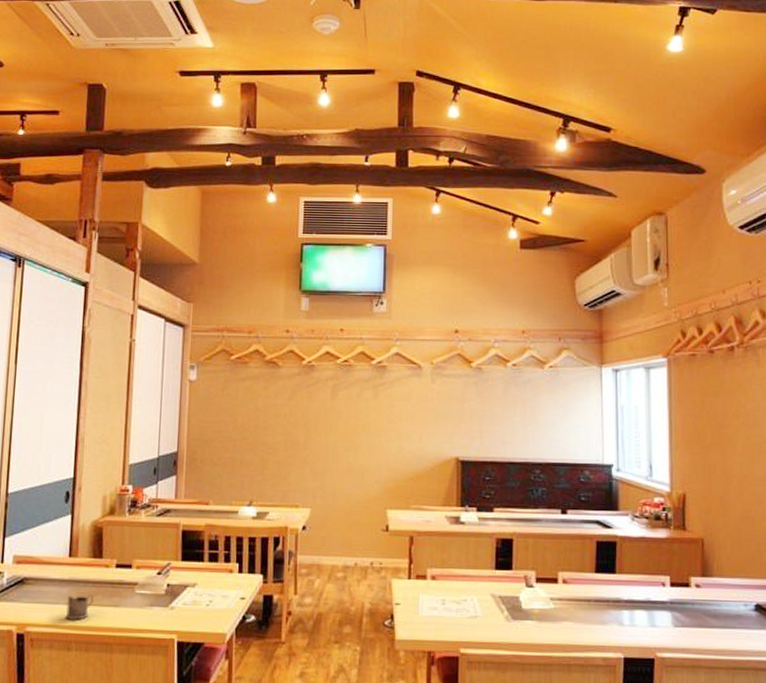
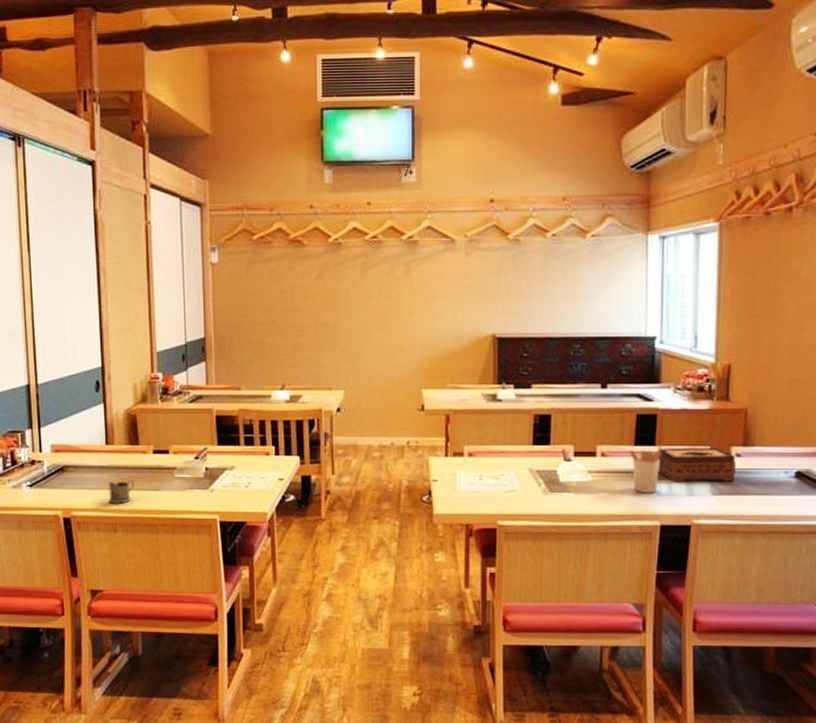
utensil holder: none [590,573,623,624] -> present [628,445,663,494]
tissue box: none [619,576,696,613] -> present [658,447,736,482]

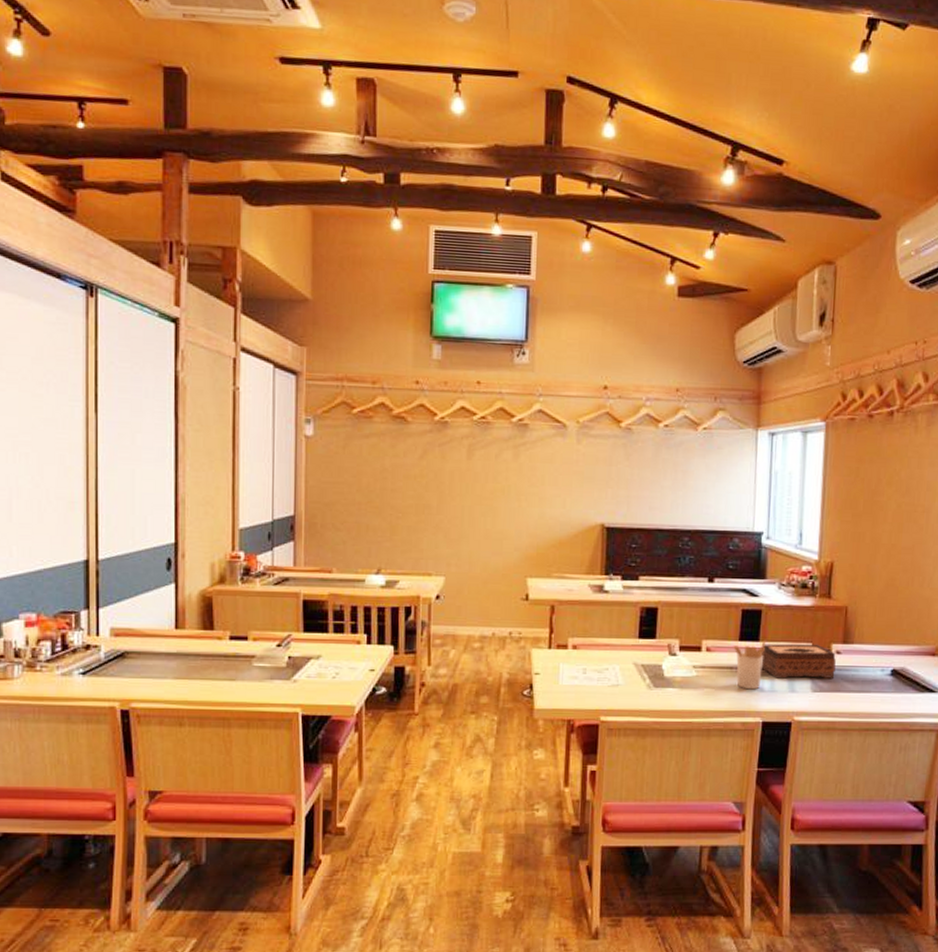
tea glass holder: present [108,480,134,504] -> none [175,669,206,695]

